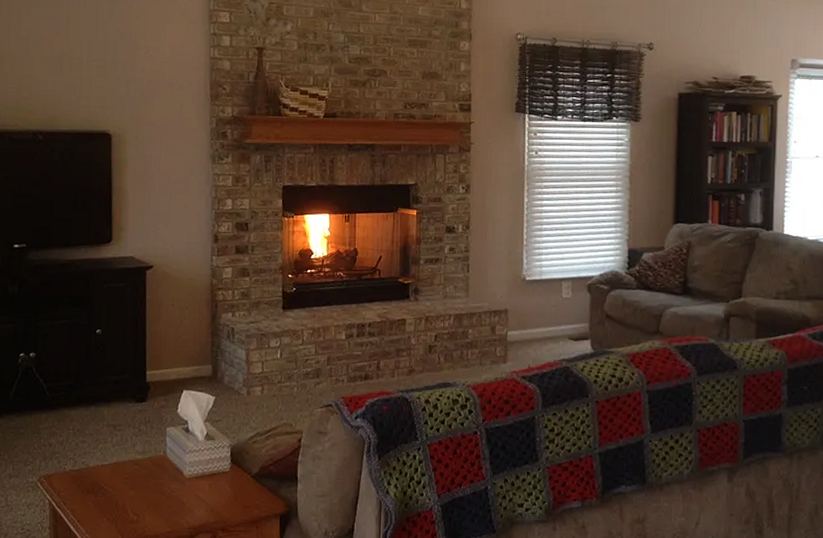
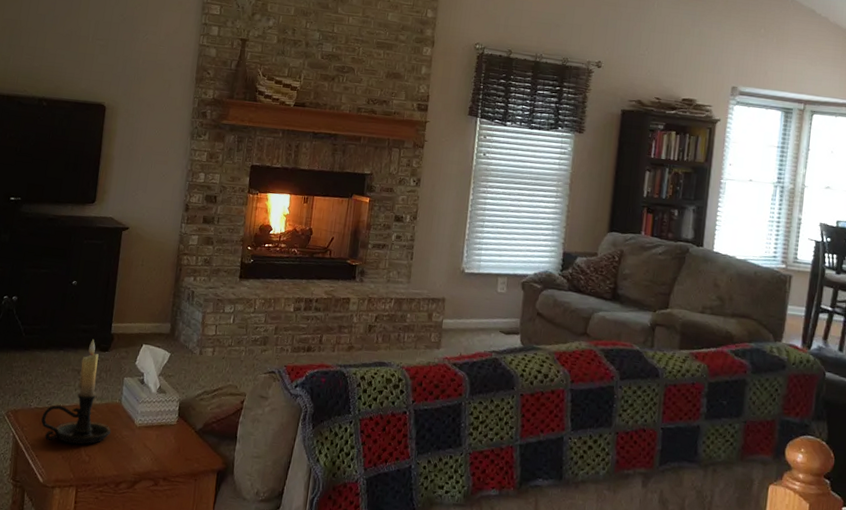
candle holder: none [79,390,159,505] -> present [41,339,112,445]

